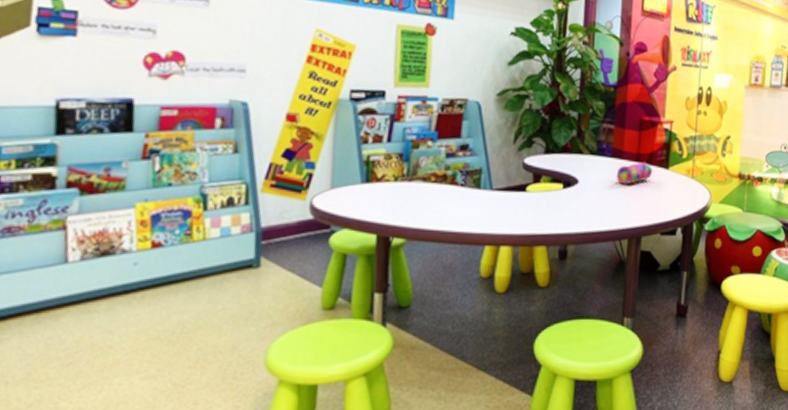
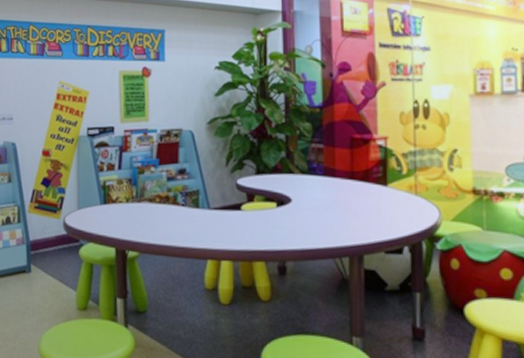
pencil case: present [616,161,653,185] -> none [330,178,370,203]

